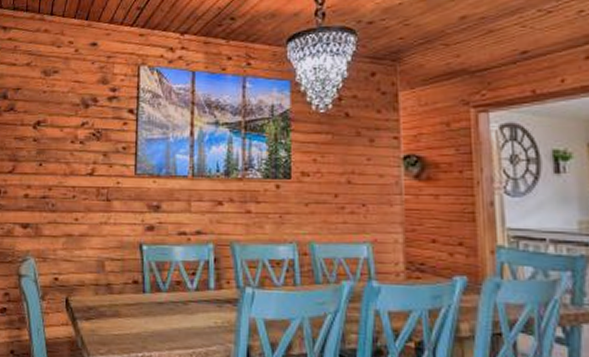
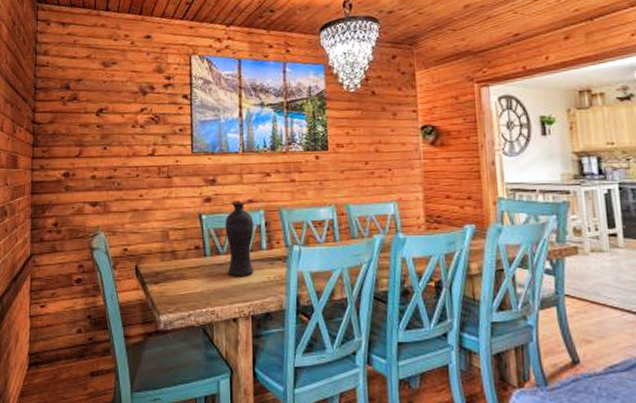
vase: none [168,234,202,319] -> present [224,203,254,276]

